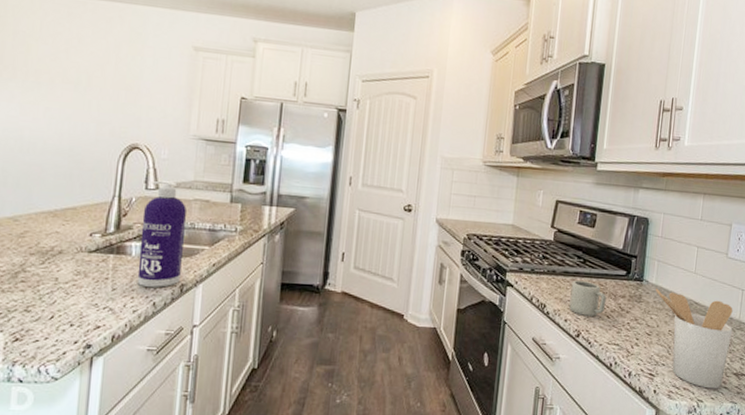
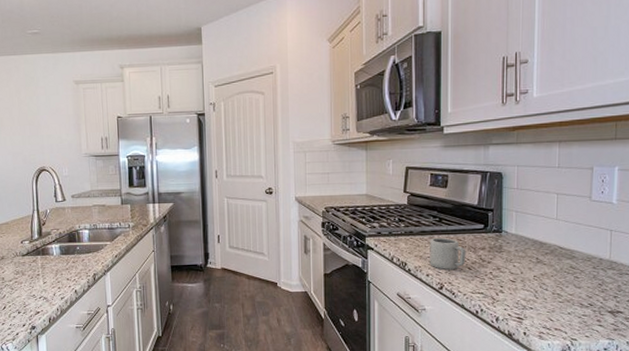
spray bottle: present [137,180,187,287] -> none [56,193,92,278]
utensil holder: present [656,288,733,389] -> none [516,237,604,328]

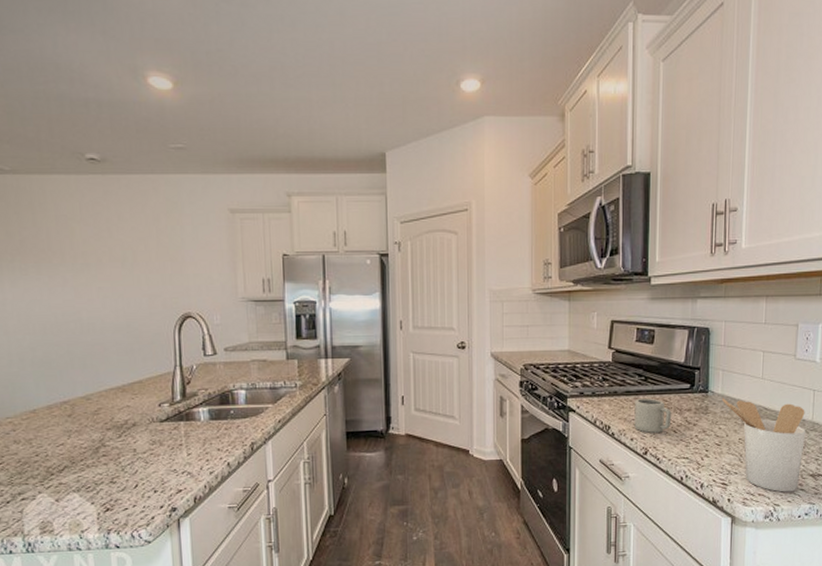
utensil holder: none [516,237,604,328] -> present [722,398,807,493]

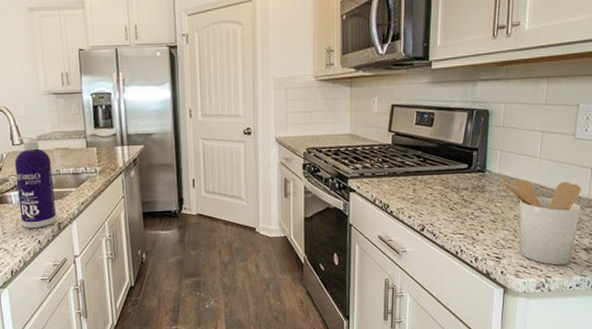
spray bottle: none [205,345,249,449] -> present [14,135,57,228]
cup: present [634,398,672,433] -> none [412,178,449,211]

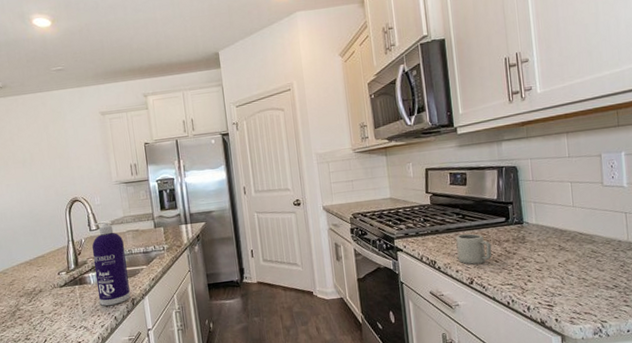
cup: none [412,178,449,211] -> present [455,233,492,265]
utensil holder: present [499,177,582,265] -> none [538,227,624,310]

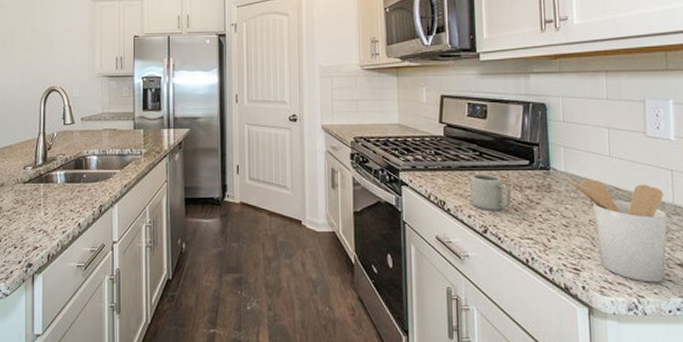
spray bottle: present [91,221,130,306] -> none [63,116,98,209]
utensil holder: none [538,227,624,310] -> present [566,176,668,283]

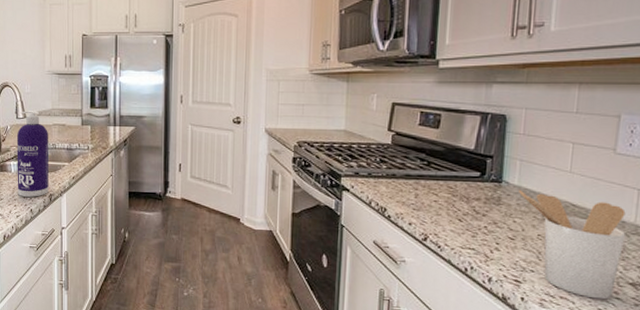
spray bottle: none [63,116,98,209] -> present [16,111,49,197]
cup: present [470,173,512,210] -> none [413,182,458,220]

